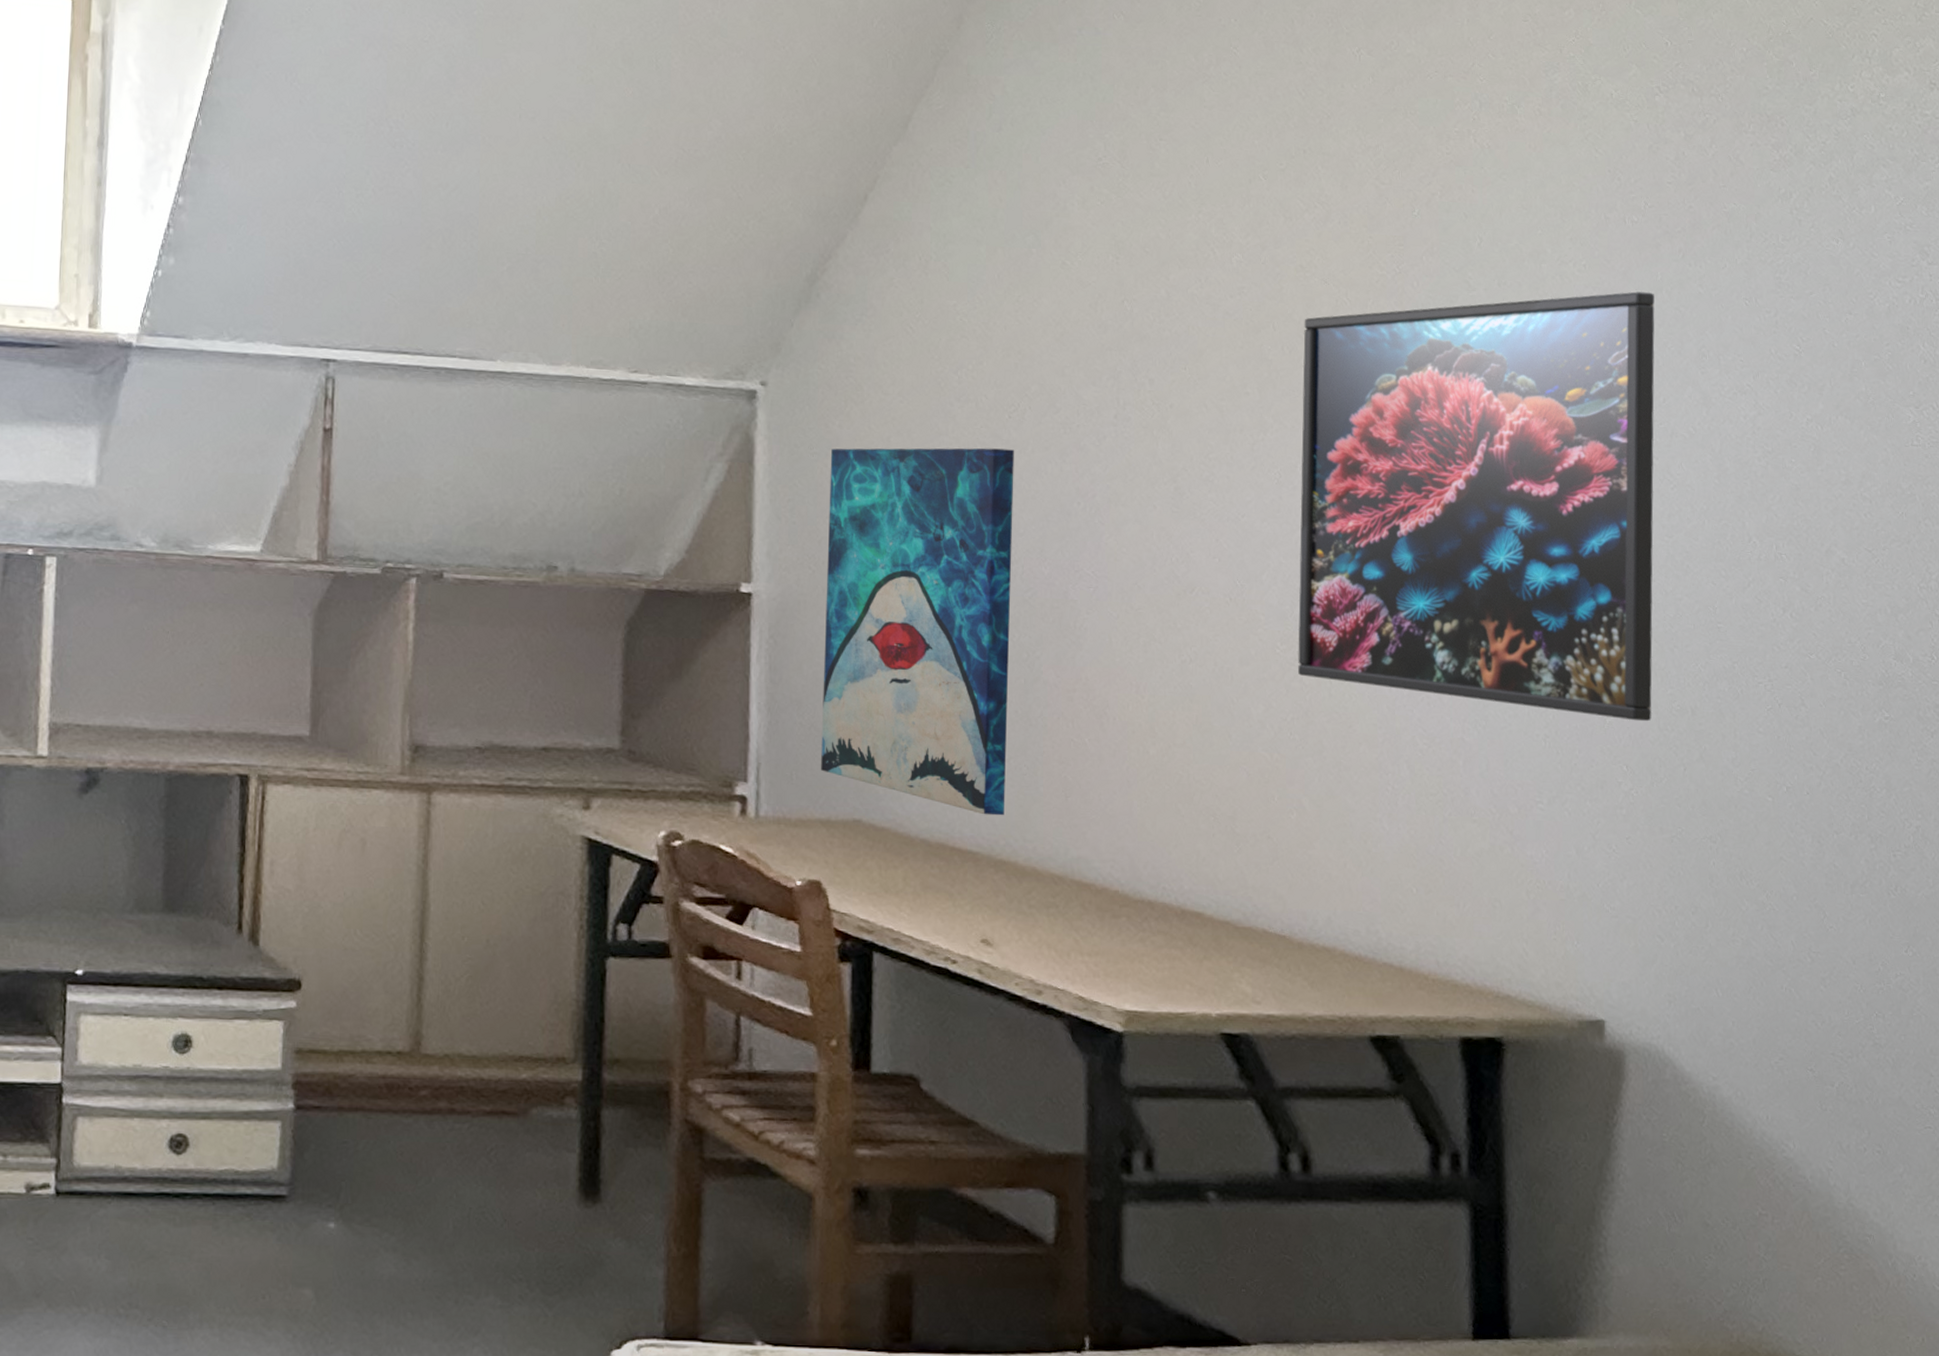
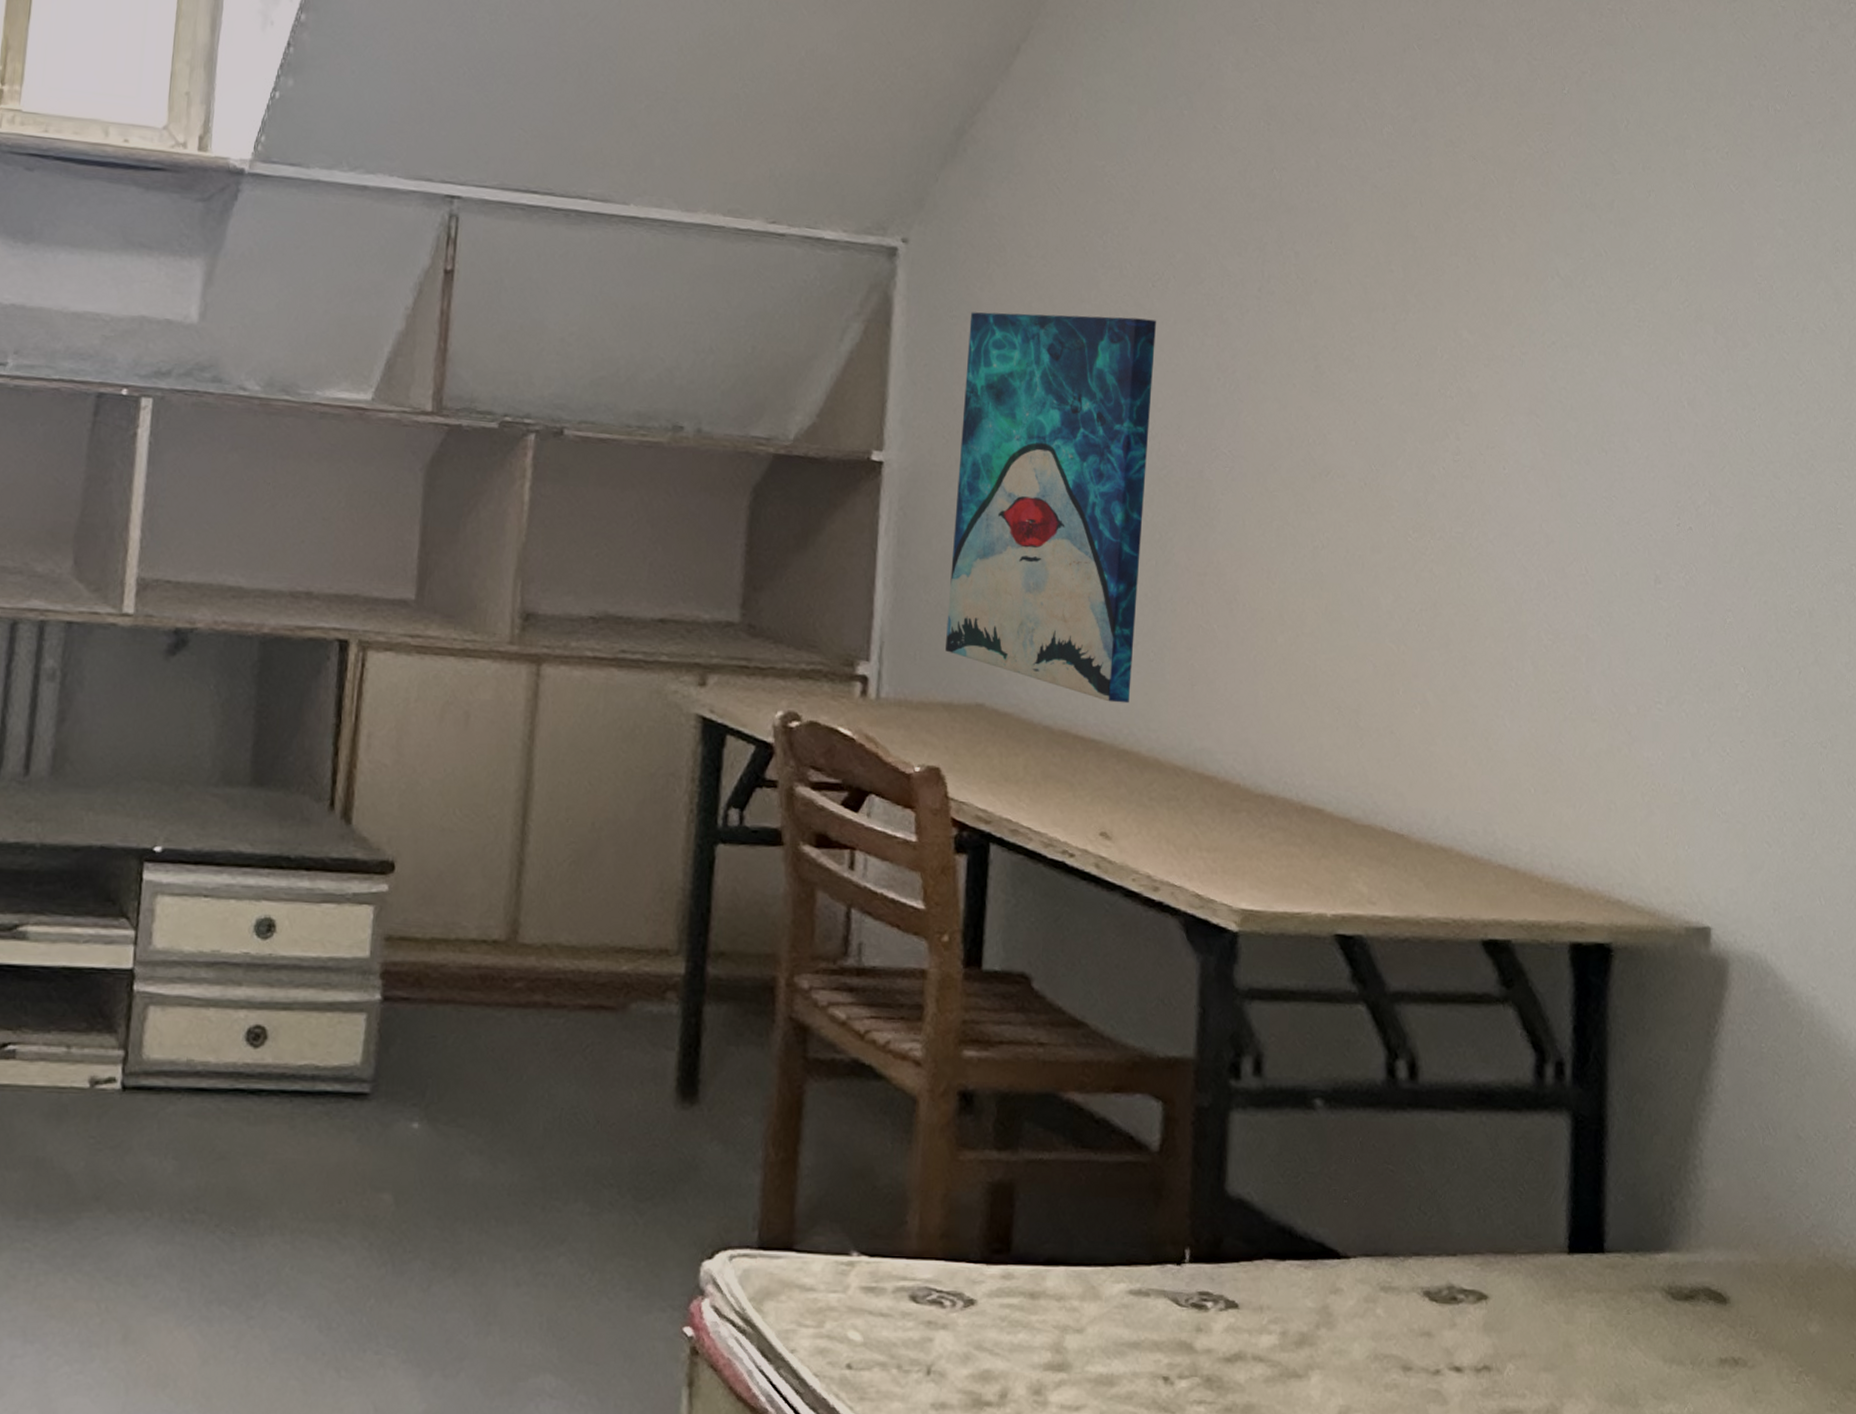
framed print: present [1298,291,1655,722] -> none [1429,181,1793,623]

